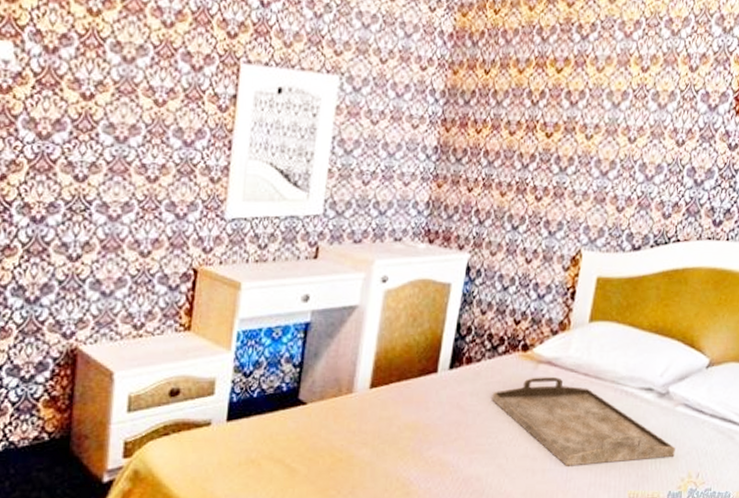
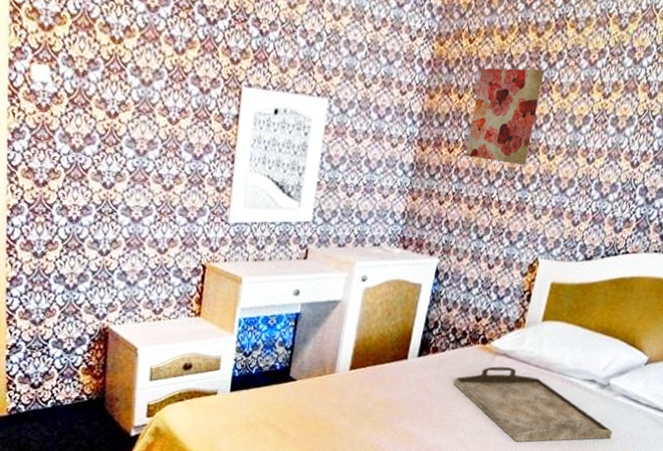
wall art: none [495,40,578,146] -> present [465,68,545,165]

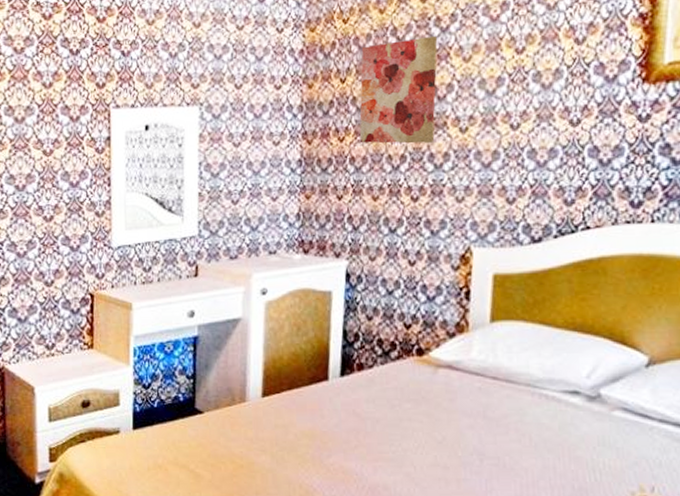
serving tray: present [453,366,613,442] -> none [389,380,619,476]

